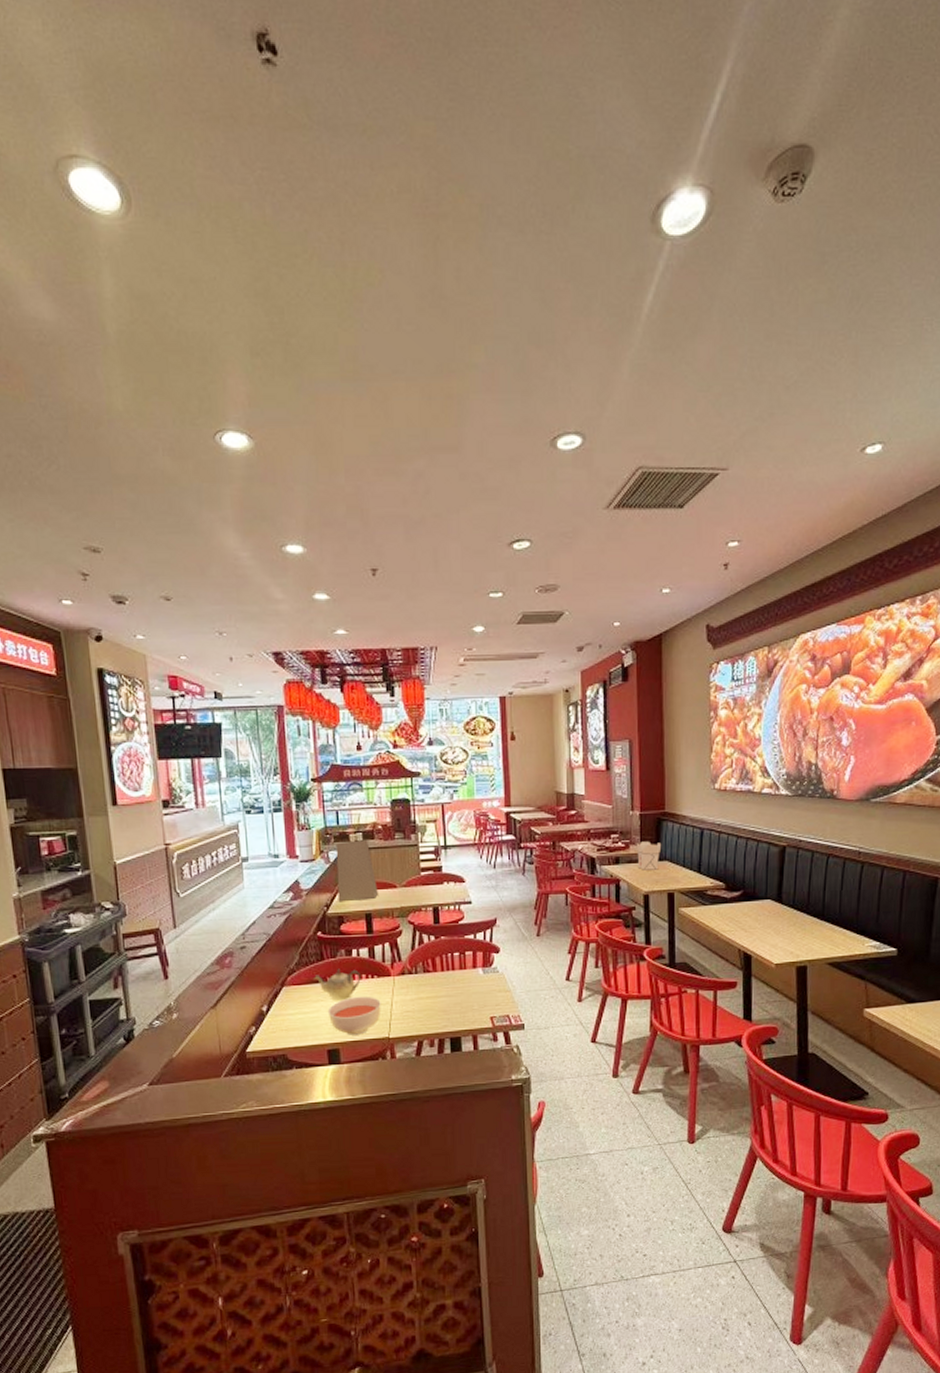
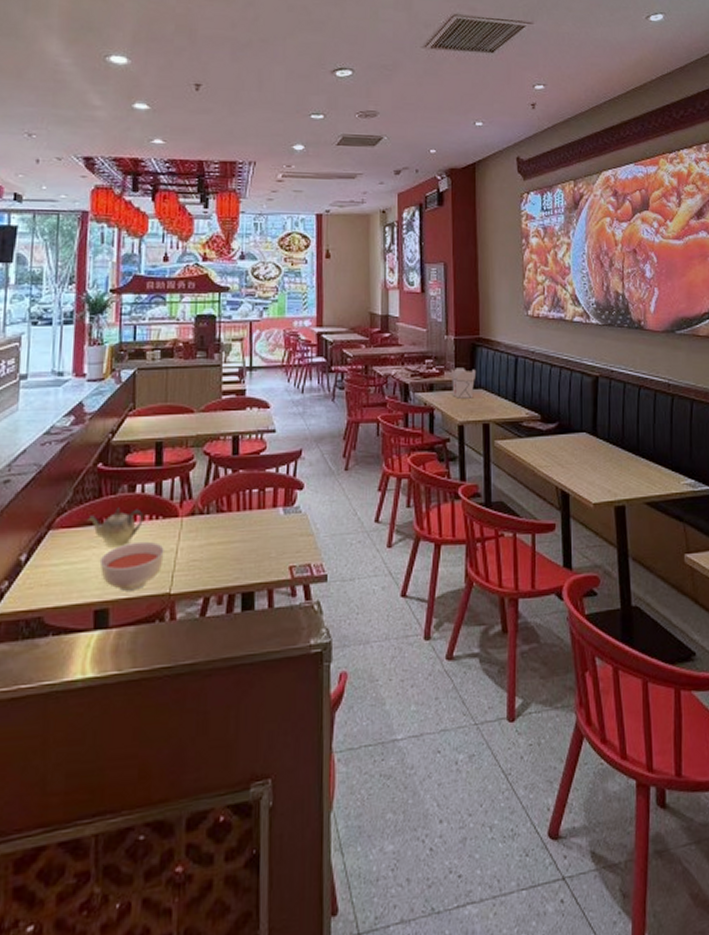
paper bag: present [335,840,378,902] -> none [126,358,173,429]

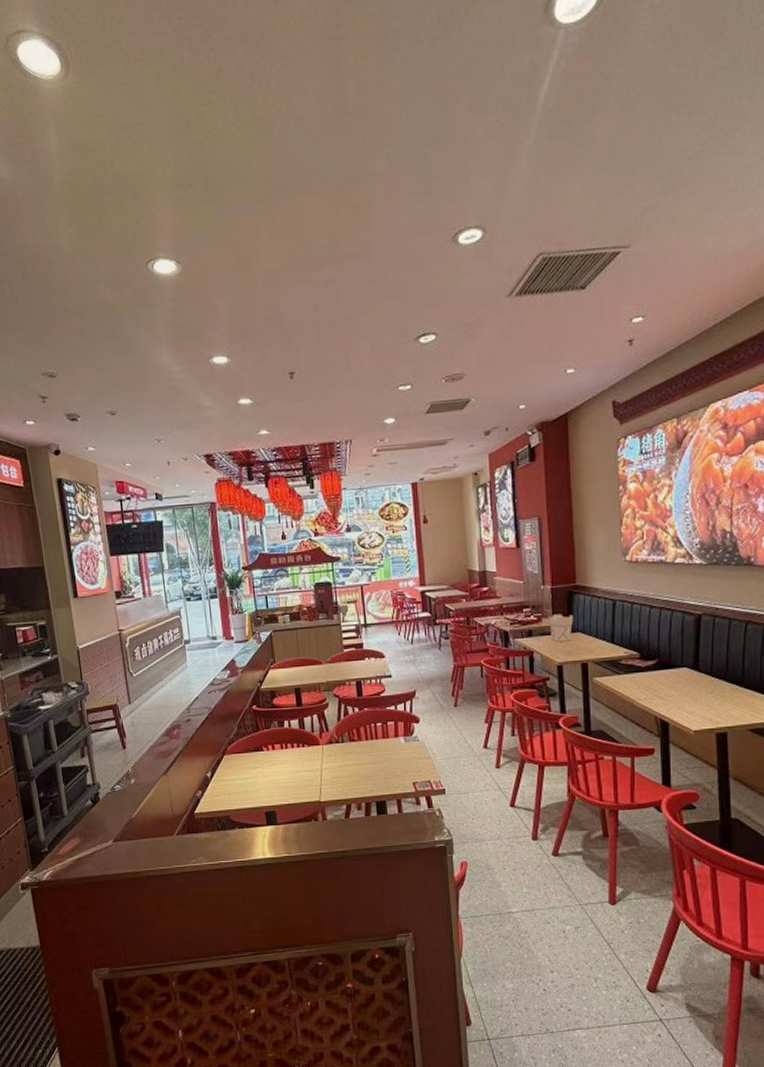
teapot: present [88,507,144,548] -> none [251,738,293,768]
bowl: present [99,541,164,591] -> none [264,763,312,799]

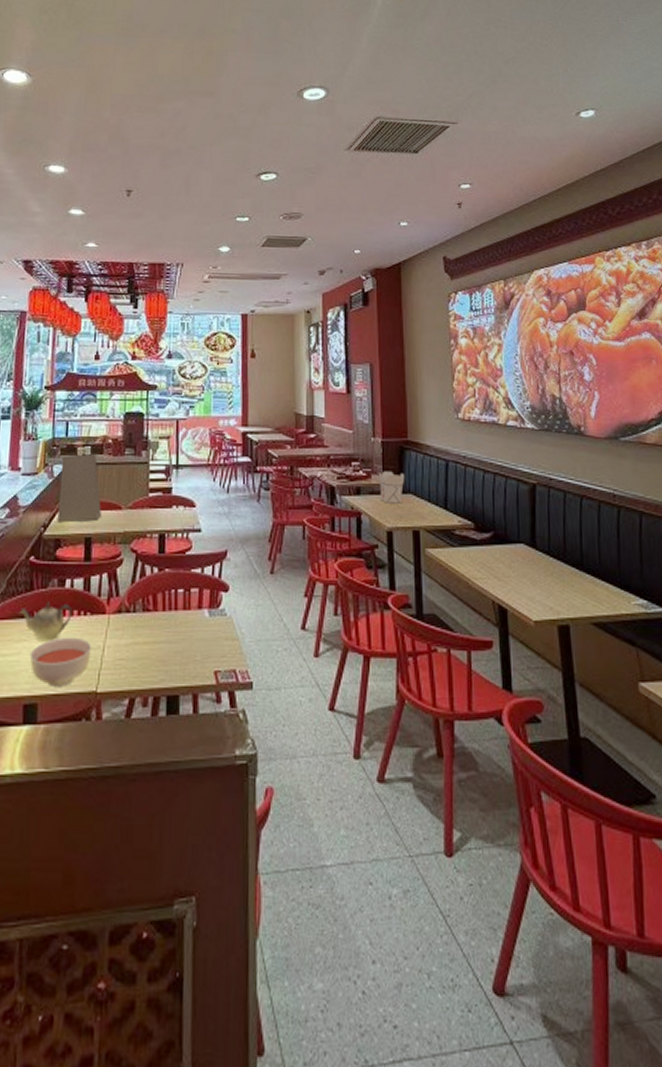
teapot: none [251,738,293,768] -> present [19,601,72,642]
bowl: none [264,763,312,799] -> present [29,637,92,687]
paper bag: none [266,621,306,678] -> present [57,454,101,523]

